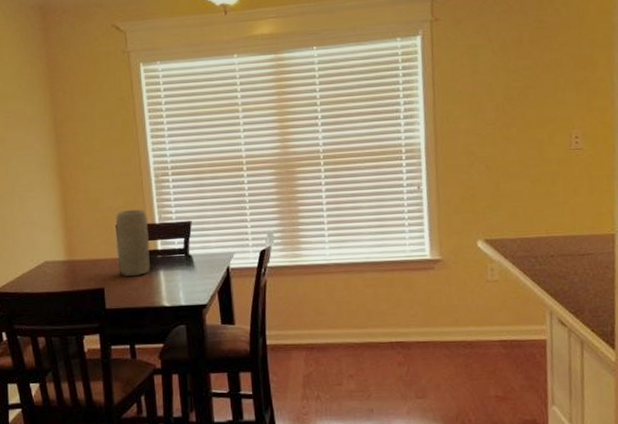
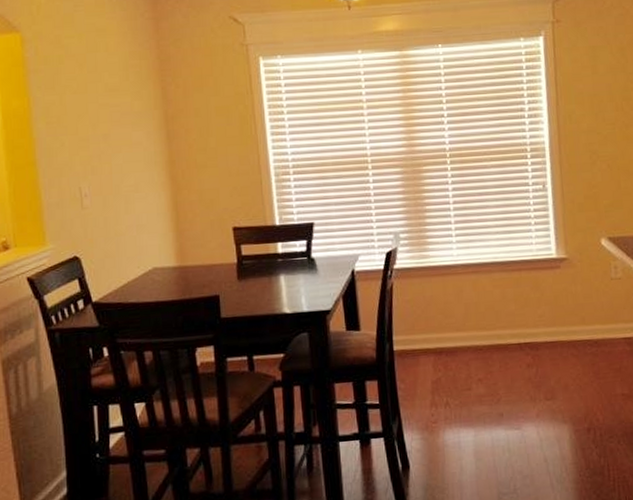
vase: present [115,209,150,276] -> none [232,210,270,282]

